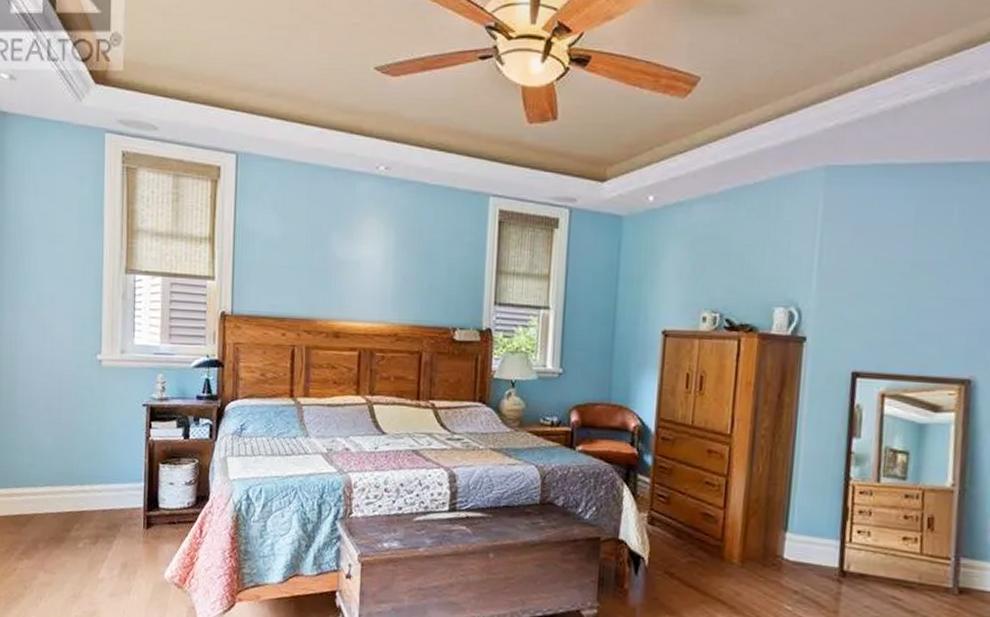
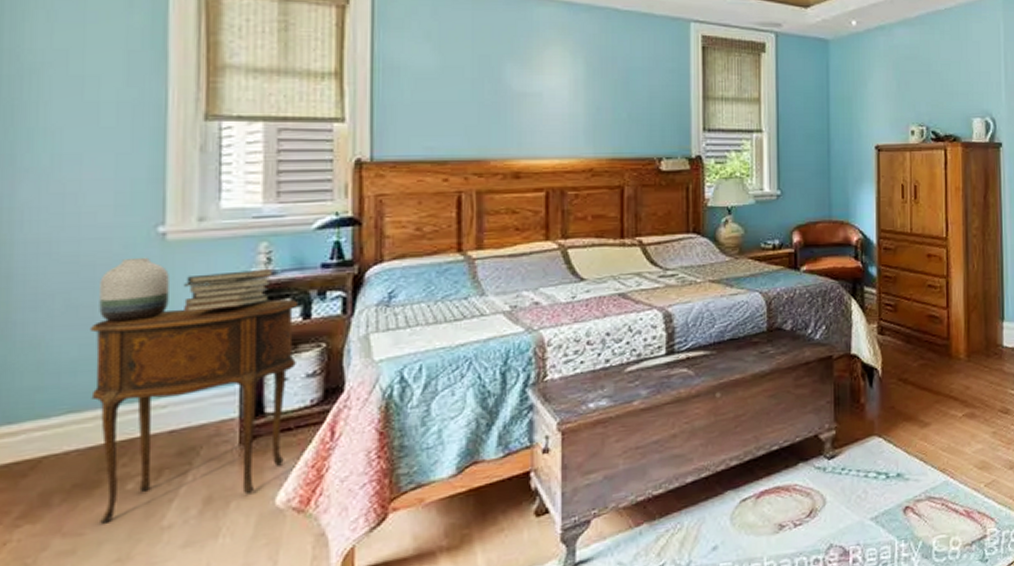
side table: none [59,420,182,569] -> present [91,299,299,524]
vase: none [64,377,103,424] -> present [99,257,169,322]
book stack: none [111,394,167,423] -> present [183,268,275,312]

